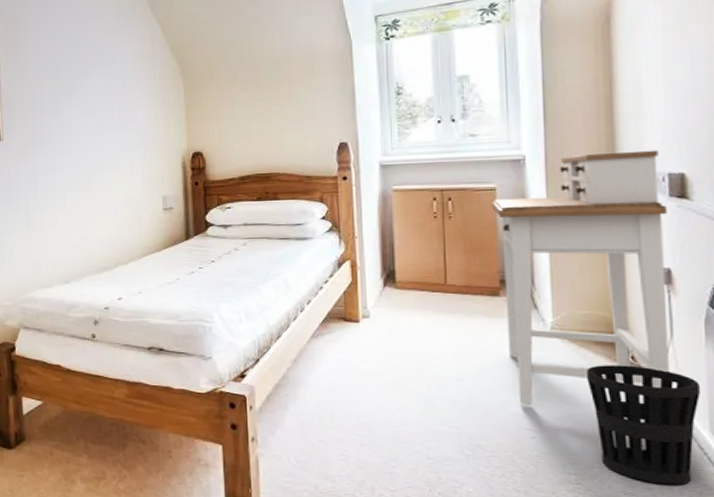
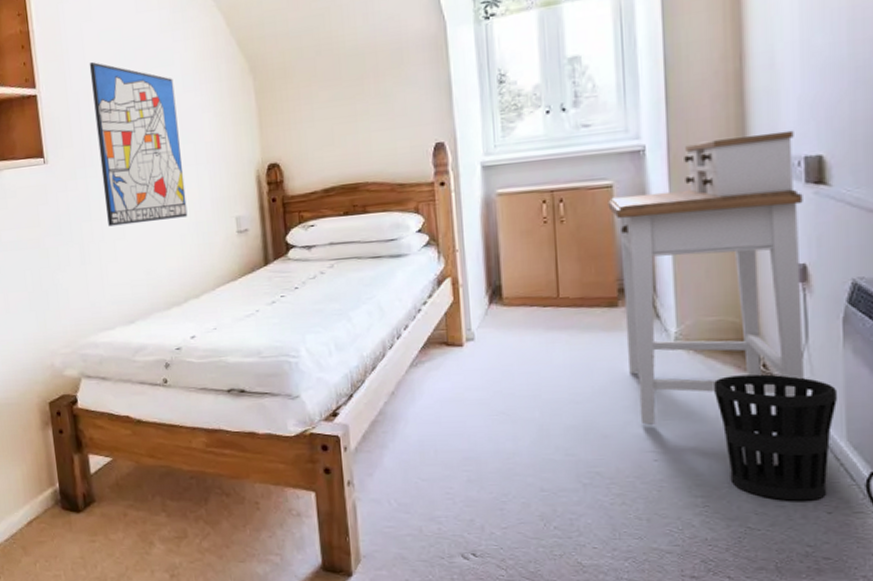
wall art: none [43,58,121,198] -> present [89,62,188,227]

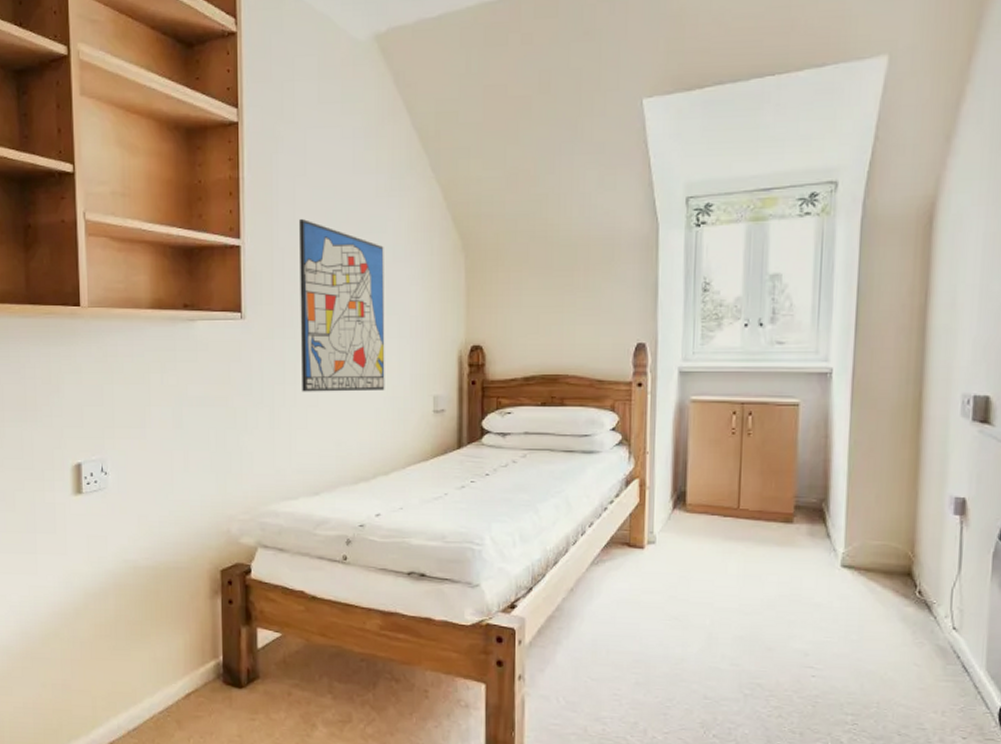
desk: present [608,130,804,425] -> none [793,369,969,641]
wastebasket: present [714,374,838,501] -> none [873,599,982,725]

